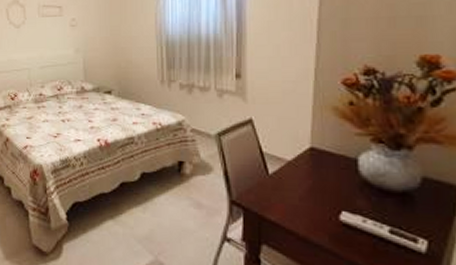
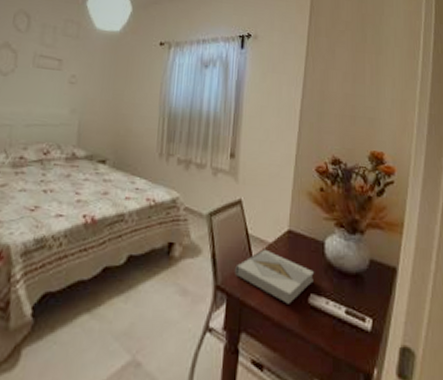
book: none [251,166,345,221] -> present [235,249,314,304]

